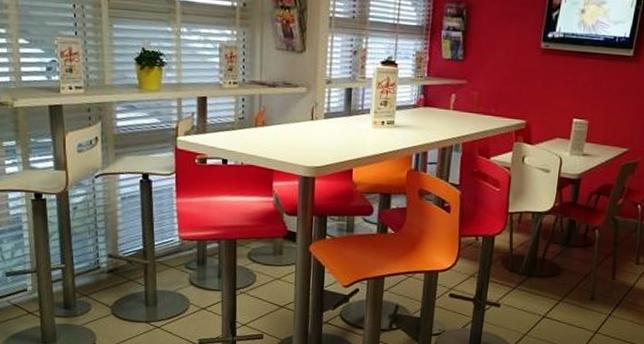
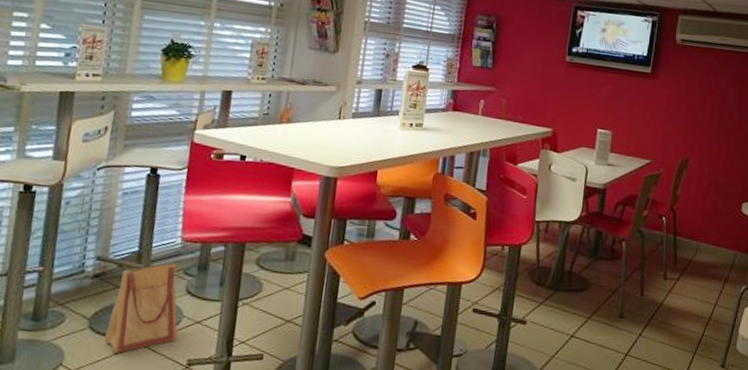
shopping bag: none [127,259,188,335] -> present [104,263,178,354]

